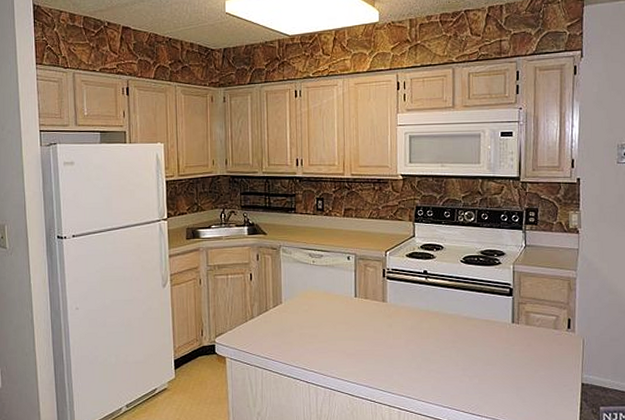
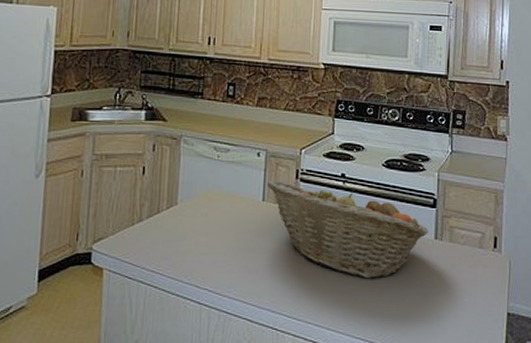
fruit basket: none [358,279,506,359] -> present [267,180,428,279]

